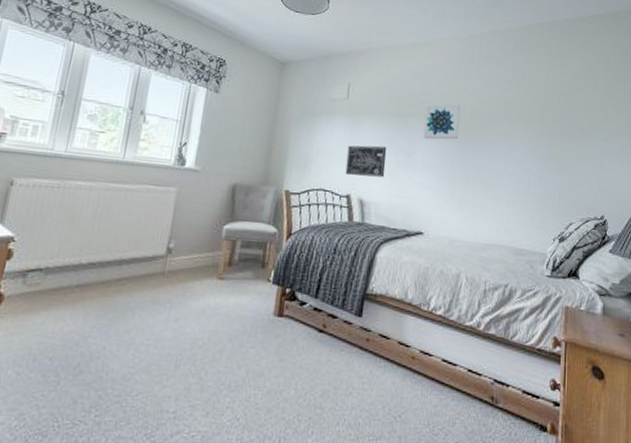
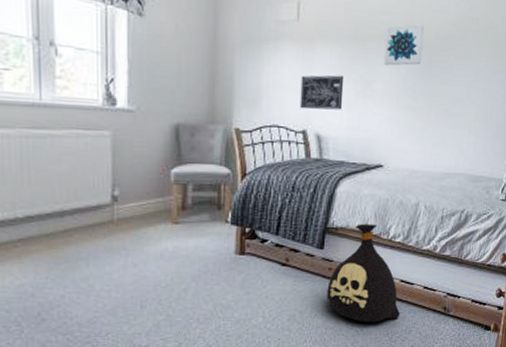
bag: none [363,292,442,409] -> present [327,224,400,323]

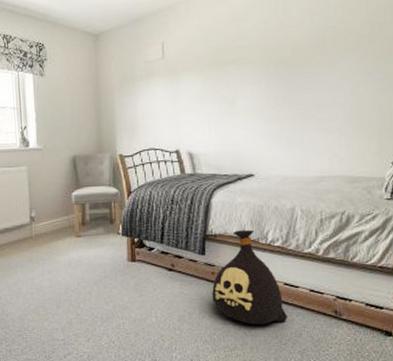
wall art: present [299,75,344,110] -> none [170,98,210,132]
wall art: present [383,24,424,66] -> none [243,42,281,84]

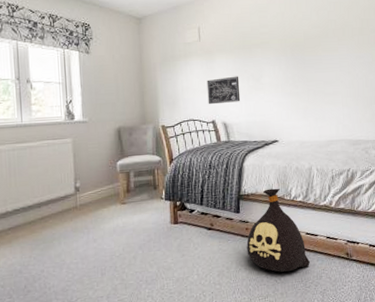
wall art: none [170,98,210,132] -> present [206,76,241,105]

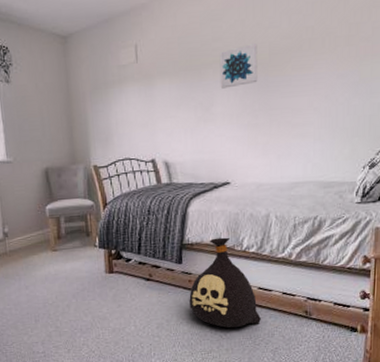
wall art: present [206,76,241,105] -> none [145,105,186,141]
wall art: none [265,31,296,64] -> present [219,44,258,89]

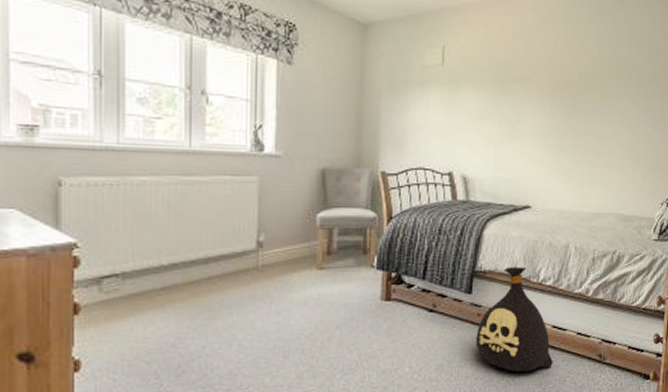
wall art: present [219,44,258,89] -> none [528,65,568,107]

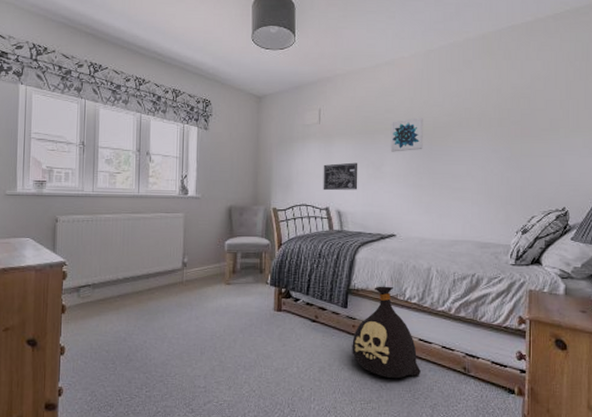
wall art: none [445,117,490,152] -> present [323,162,358,191]
wall art: none [528,65,568,107] -> present [390,118,423,152]

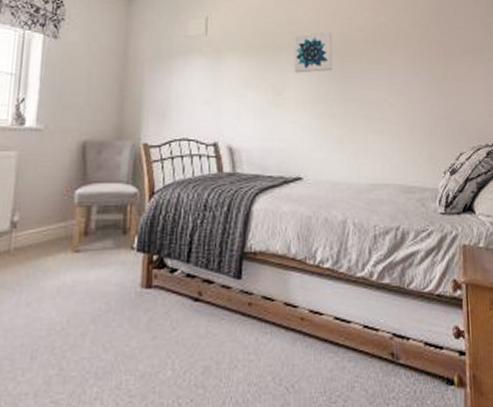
wall art: present [323,162,358,191] -> none [210,85,255,121]
bag: present [352,286,421,379] -> none [248,246,338,376]

